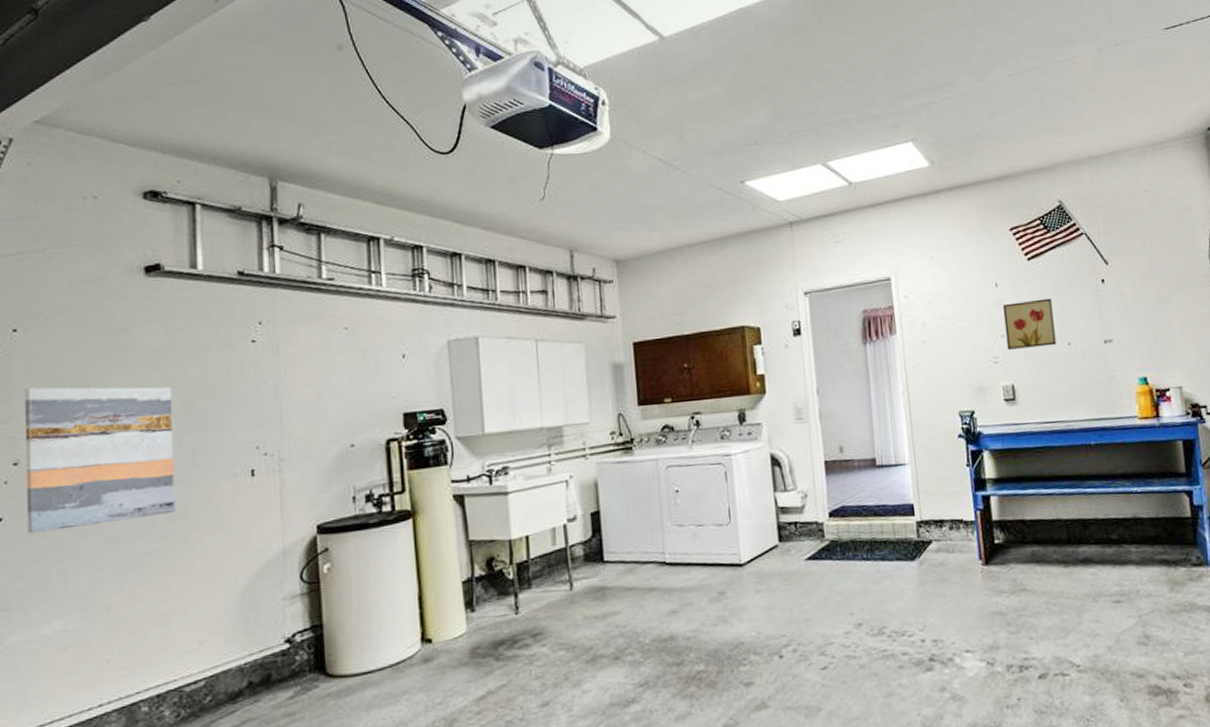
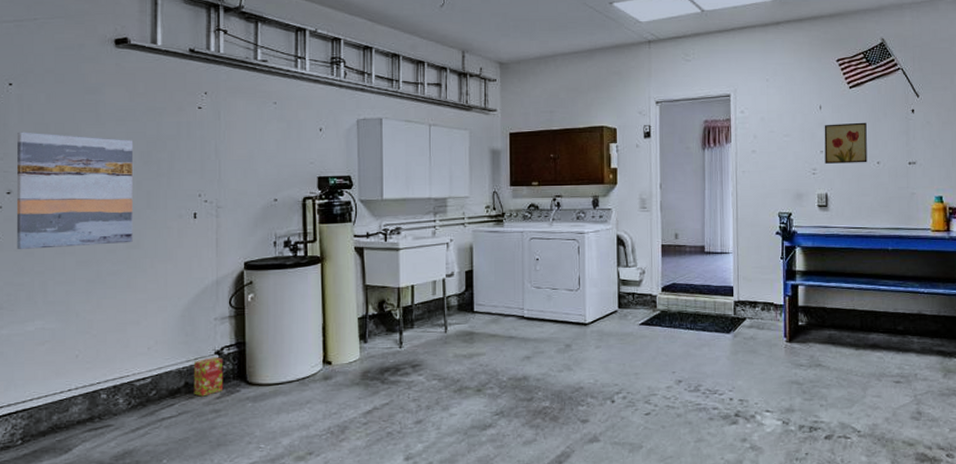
cardboard box: none [258,646,298,698] -> present [193,357,224,397]

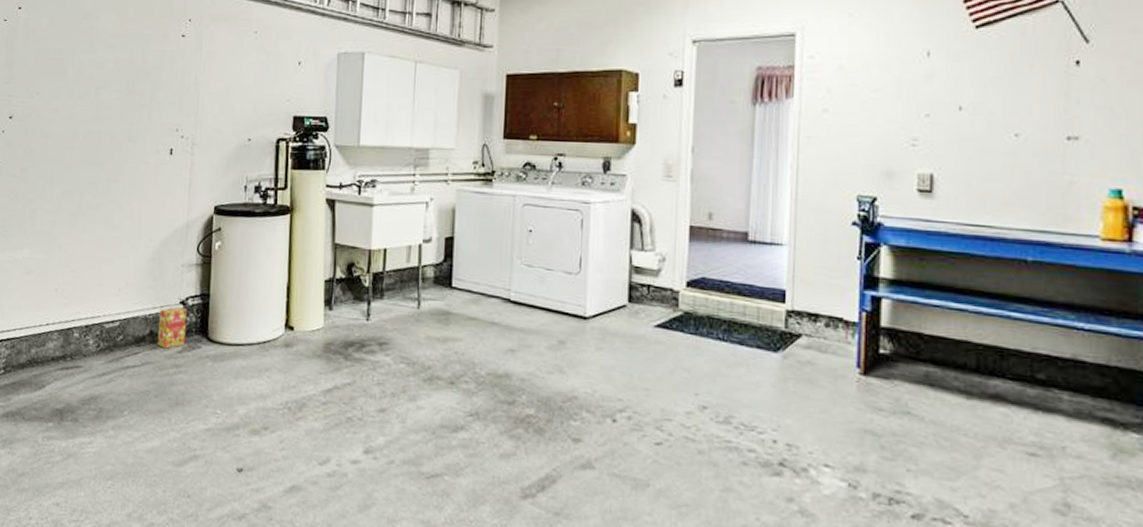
wall art: present [16,132,134,249] -> none [13,56,121,177]
wall art: present [824,122,867,164] -> none [931,76,1000,134]

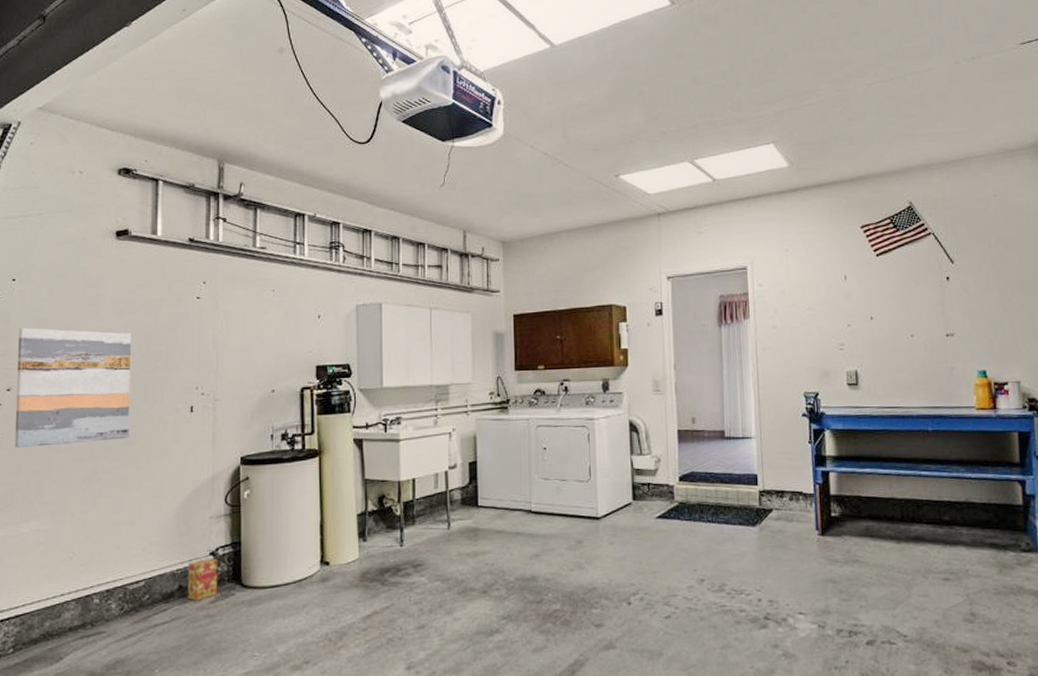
wall art: none [13,56,121,177] -> present [14,327,132,448]

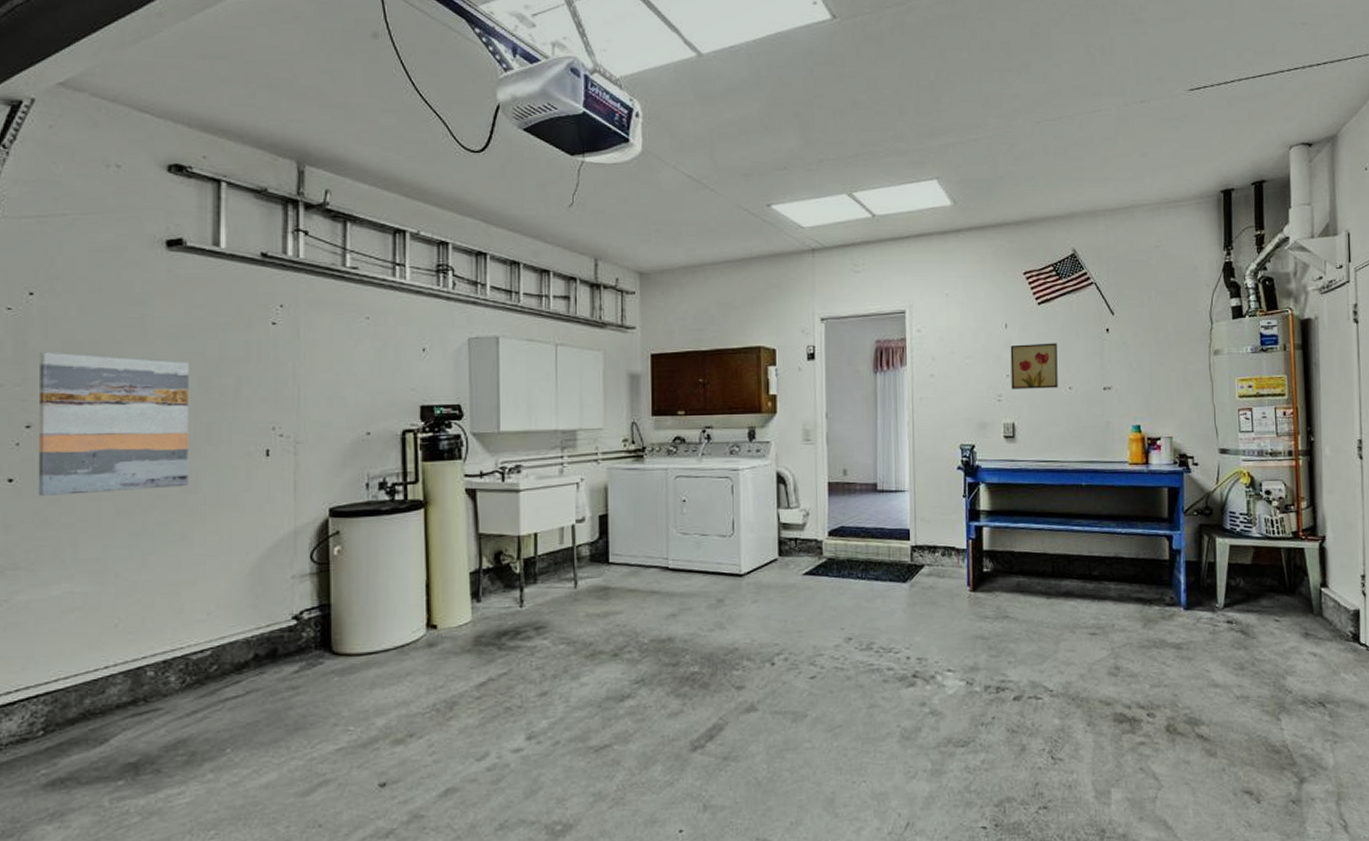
cardboard box: present [187,558,218,601] -> none [265,622,303,671]
wall art: none [850,292,900,338] -> present [1010,343,1058,389]

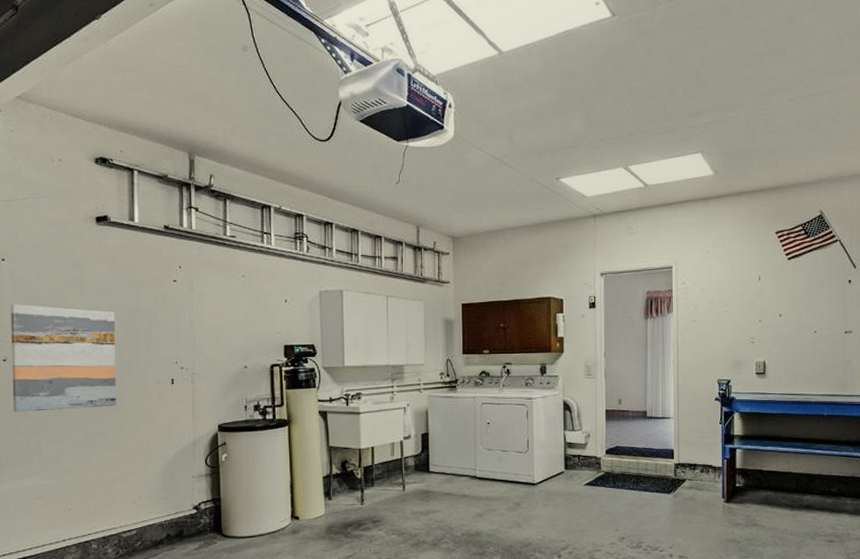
wall art: present [1010,343,1058,389] -> none [763,293,805,333]

